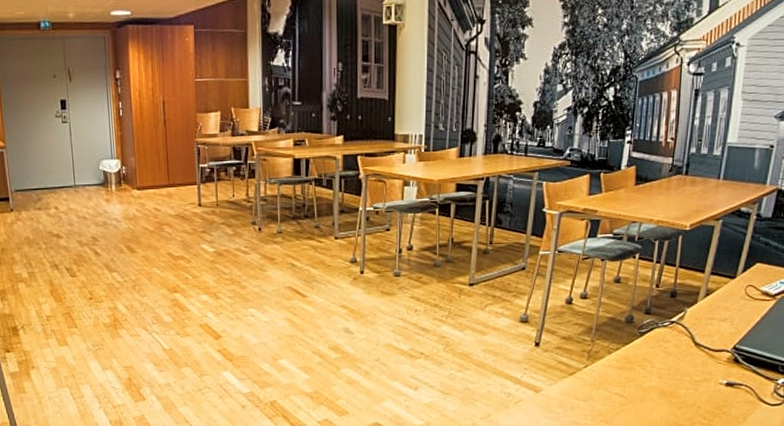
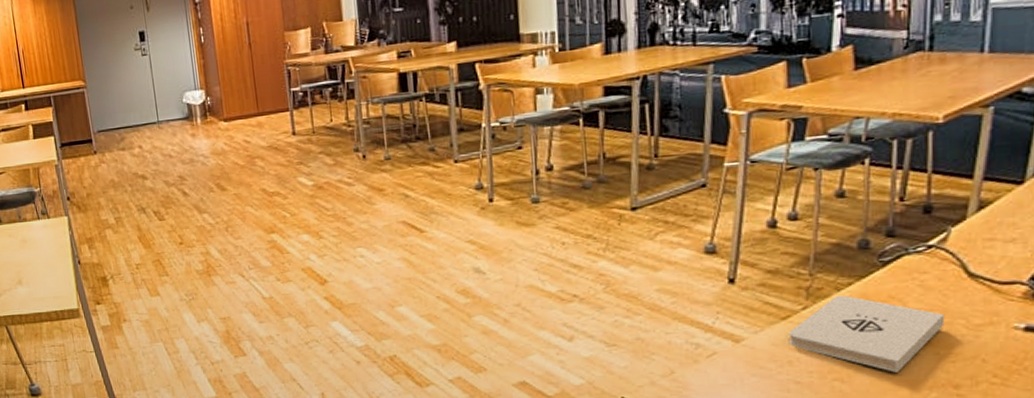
notepad: none [572,357,677,416] -> present [788,295,945,373]

